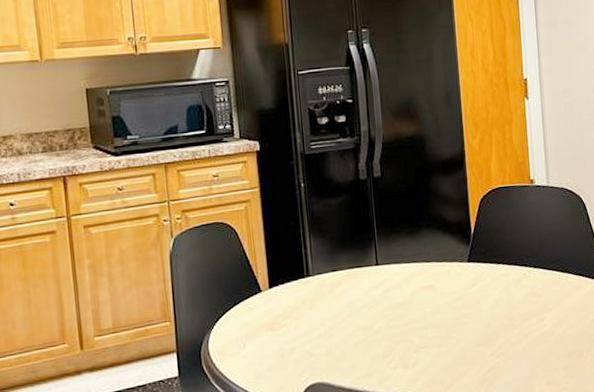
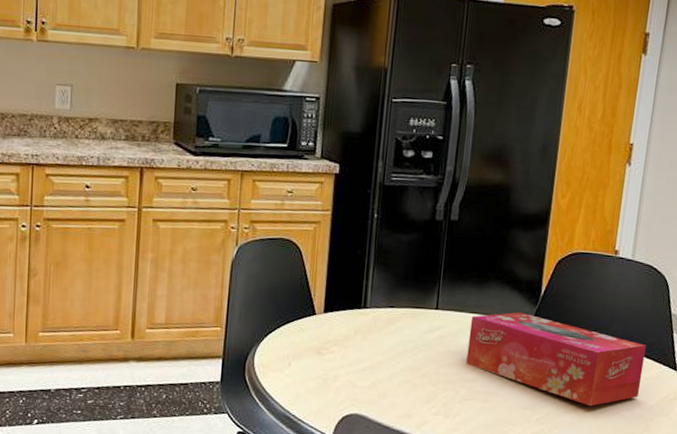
tissue box: none [411,253,580,332] -> present [466,312,646,407]

